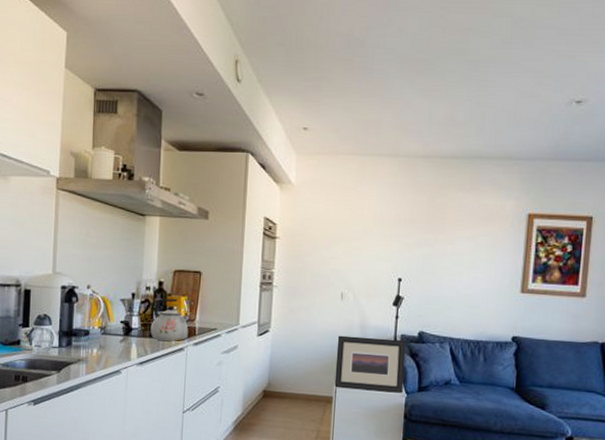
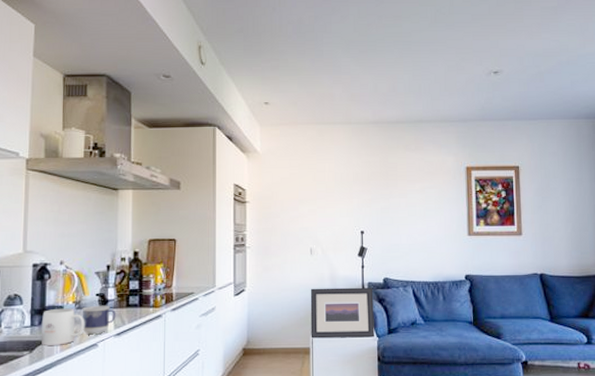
mug: none [68,332,110,369] -> present [41,308,85,347]
cup: none [107,332,139,362] -> present [82,305,116,335]
kettle: present [150,298,189,342] -> none [127,268,166,310]

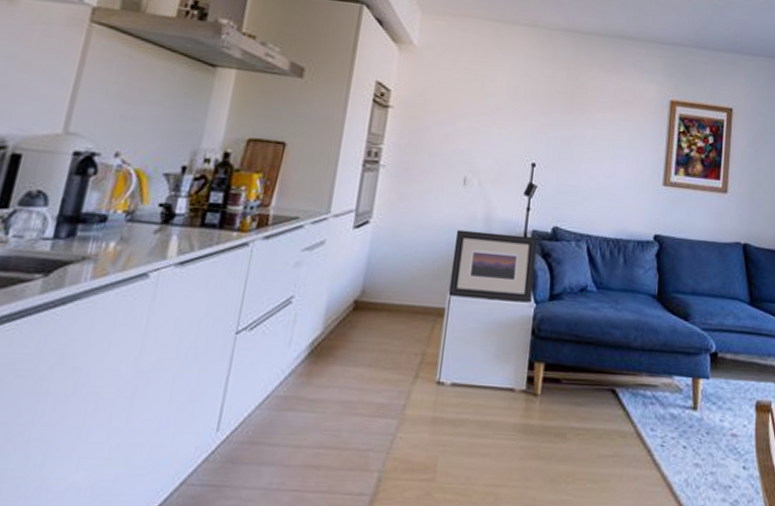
mug: present [41,308,85,347] -> none [65,217,137,271]
cup: present [82,305,116,335] -> none [131,219,184,261]

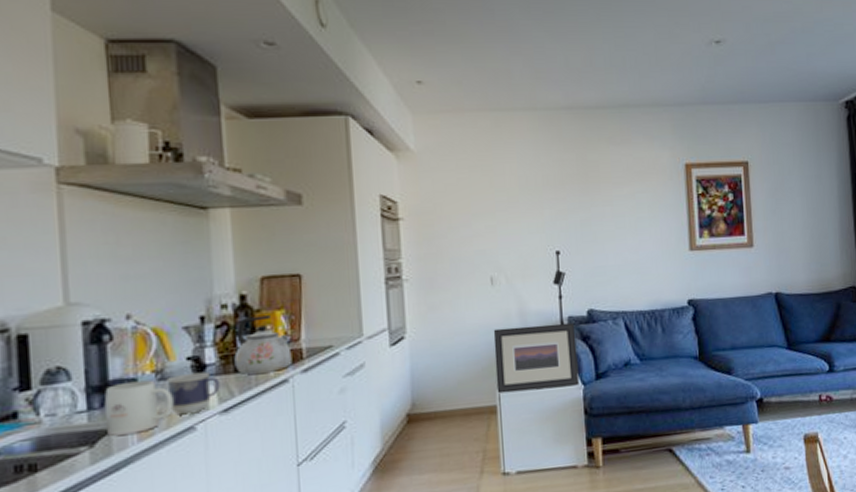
mug: none [65,217,137,271] -> present [104,380,174,437]
cup: none [131,219,184,261] -> present [166,371,220,415]
kettle: none [201,175,260,234] -> present [234,315,292,375]

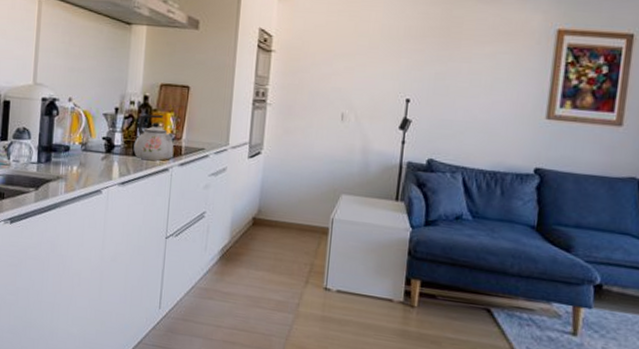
mug: present [104,380,174,437] -> none [47,147,90,187]
cup: present [166,371,220,415] -> none [88,149,122,181]
picture frame: present [493,322,579,394] -> none [331,160,412,227]

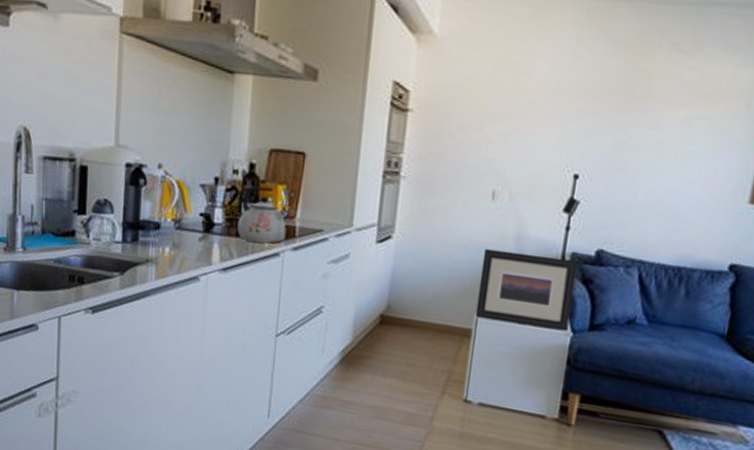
picture frame: none [331,160,412,227] -> present [475,248,577,332]

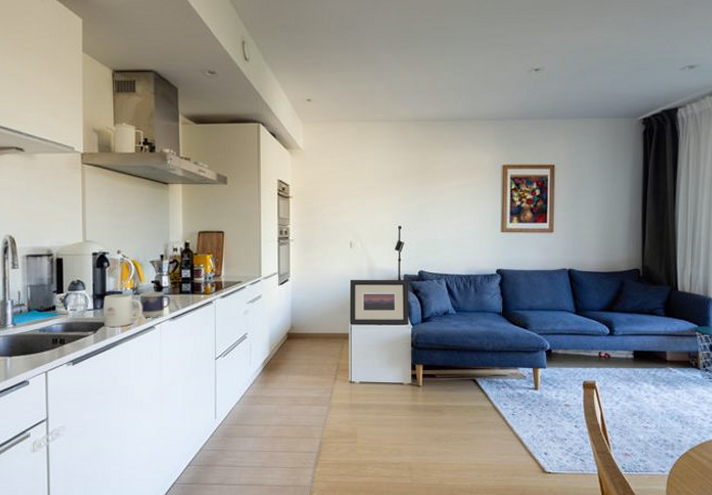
mug: none [133,224,185,272] -> present [103,293,143,328]
cup: none [182,227,223,266] -> present [139,291,170,318]
kettle: present [237,186,286,244] -> none [180,258,215,297]

